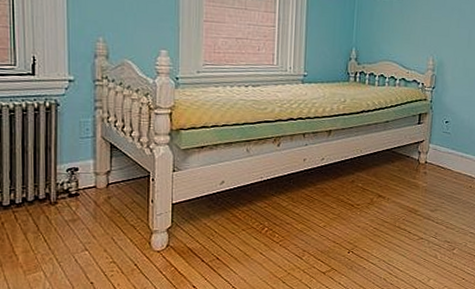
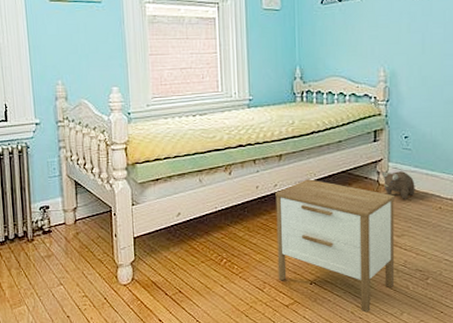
nightstand: none [317,155,433,279] -> present [275,179,396,313]
plush toy: none [422,152,451,178] -> present [381,171,415,199]

